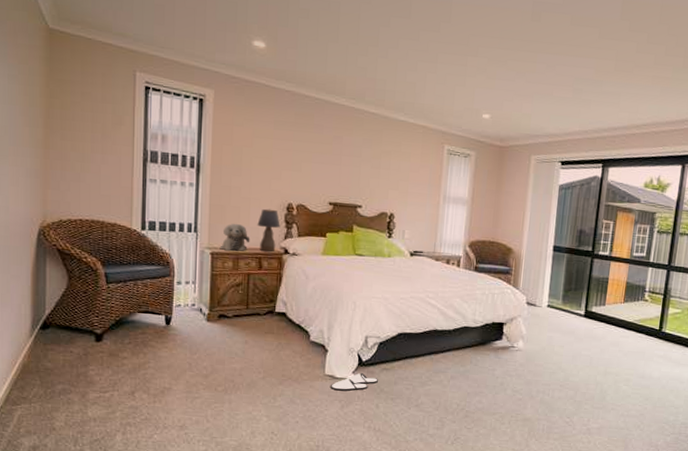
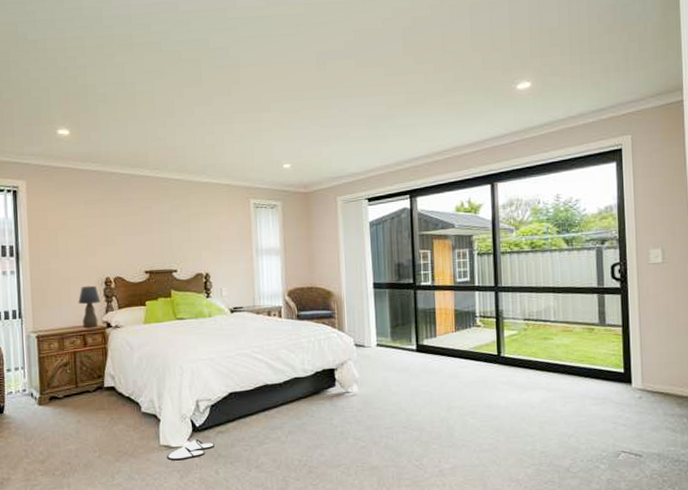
plush toy: present [219,223,250,251] -> none [44,304,73,332]

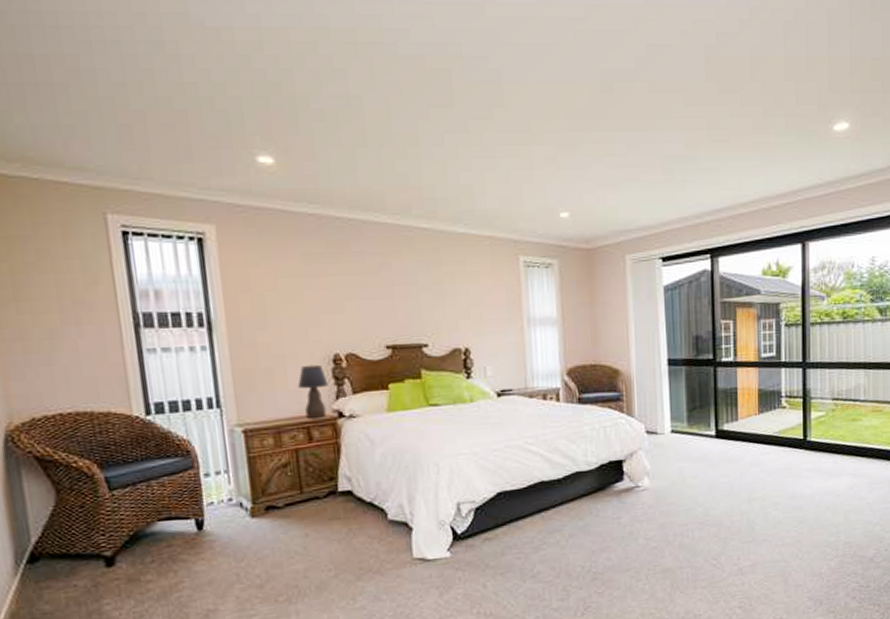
slippers: present [166,438,214,461] -> none [421,548,481,576]

